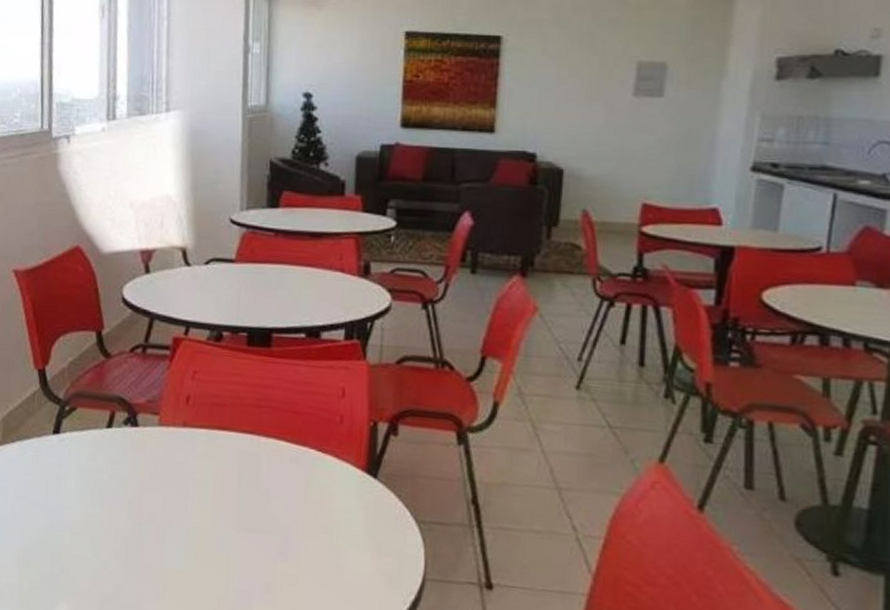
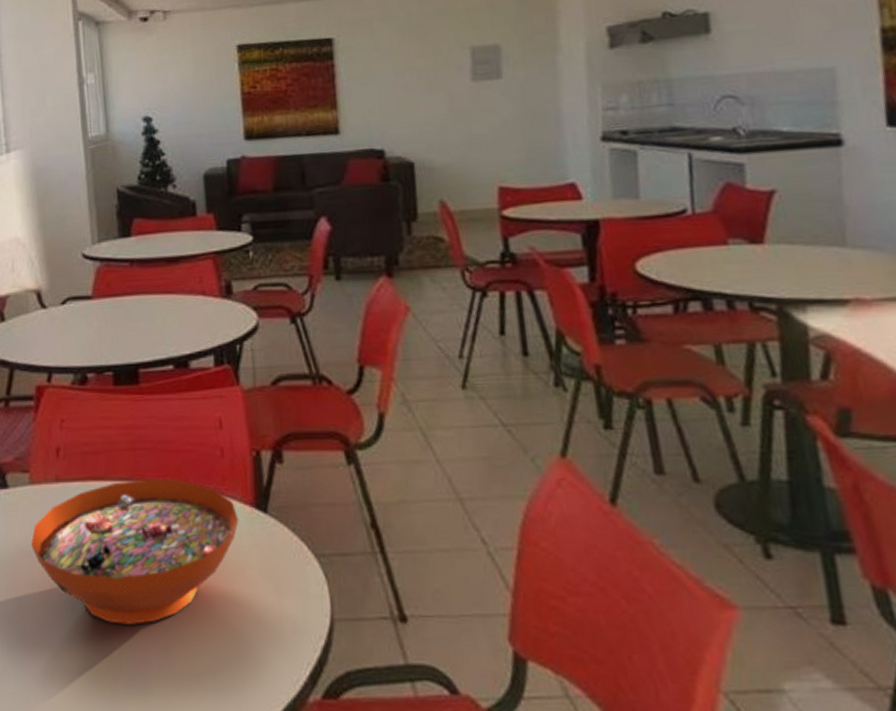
decorative bowl: none [155,434,350,561] -> present [31,478,239,625]

